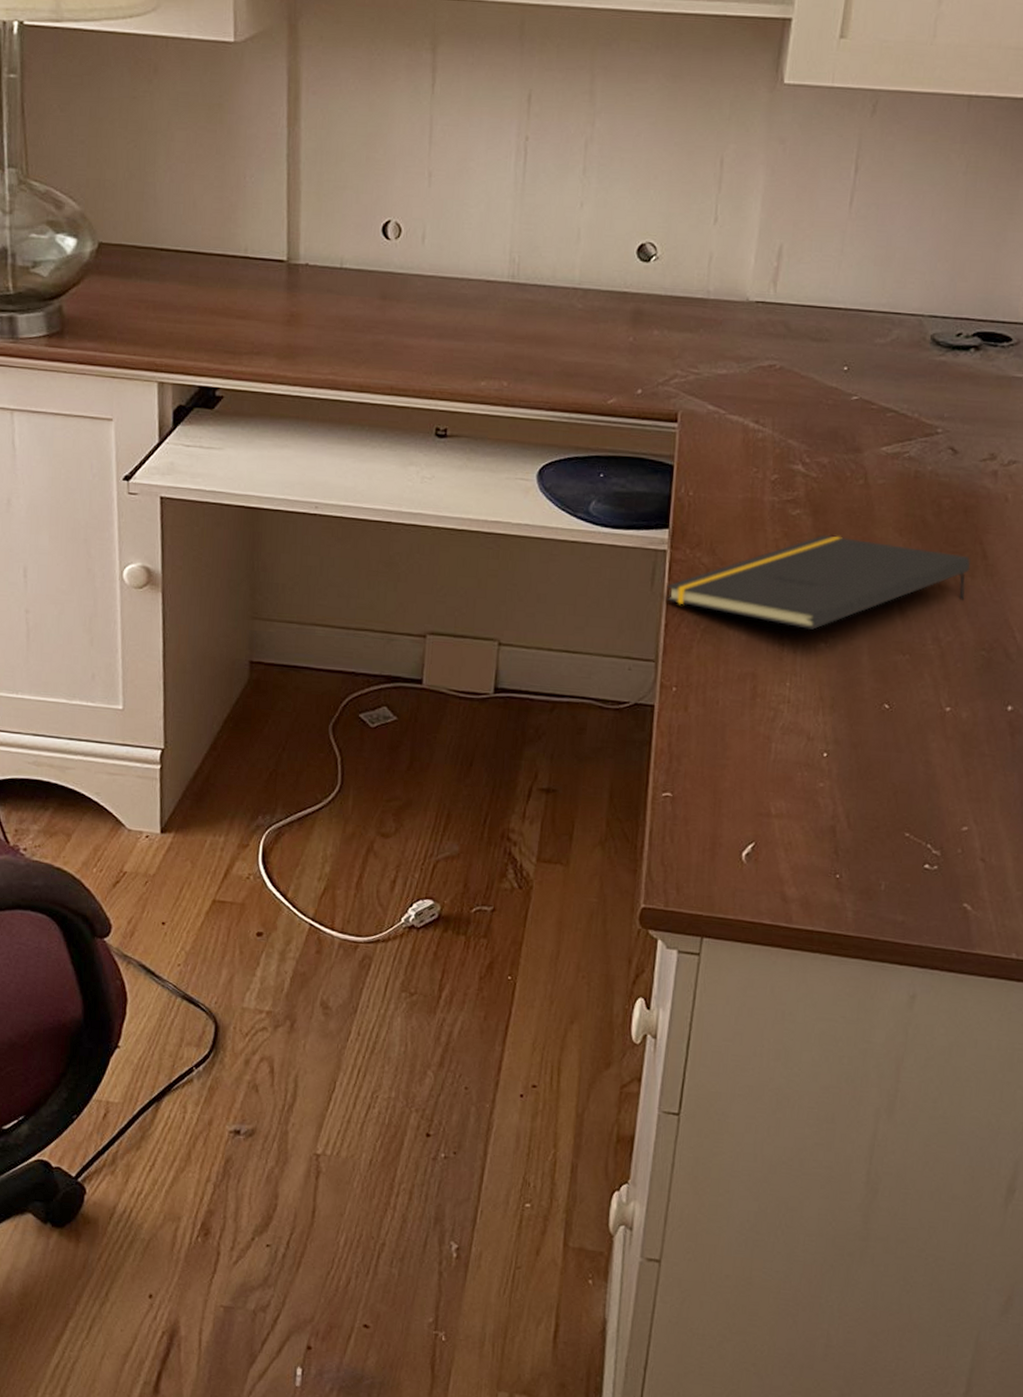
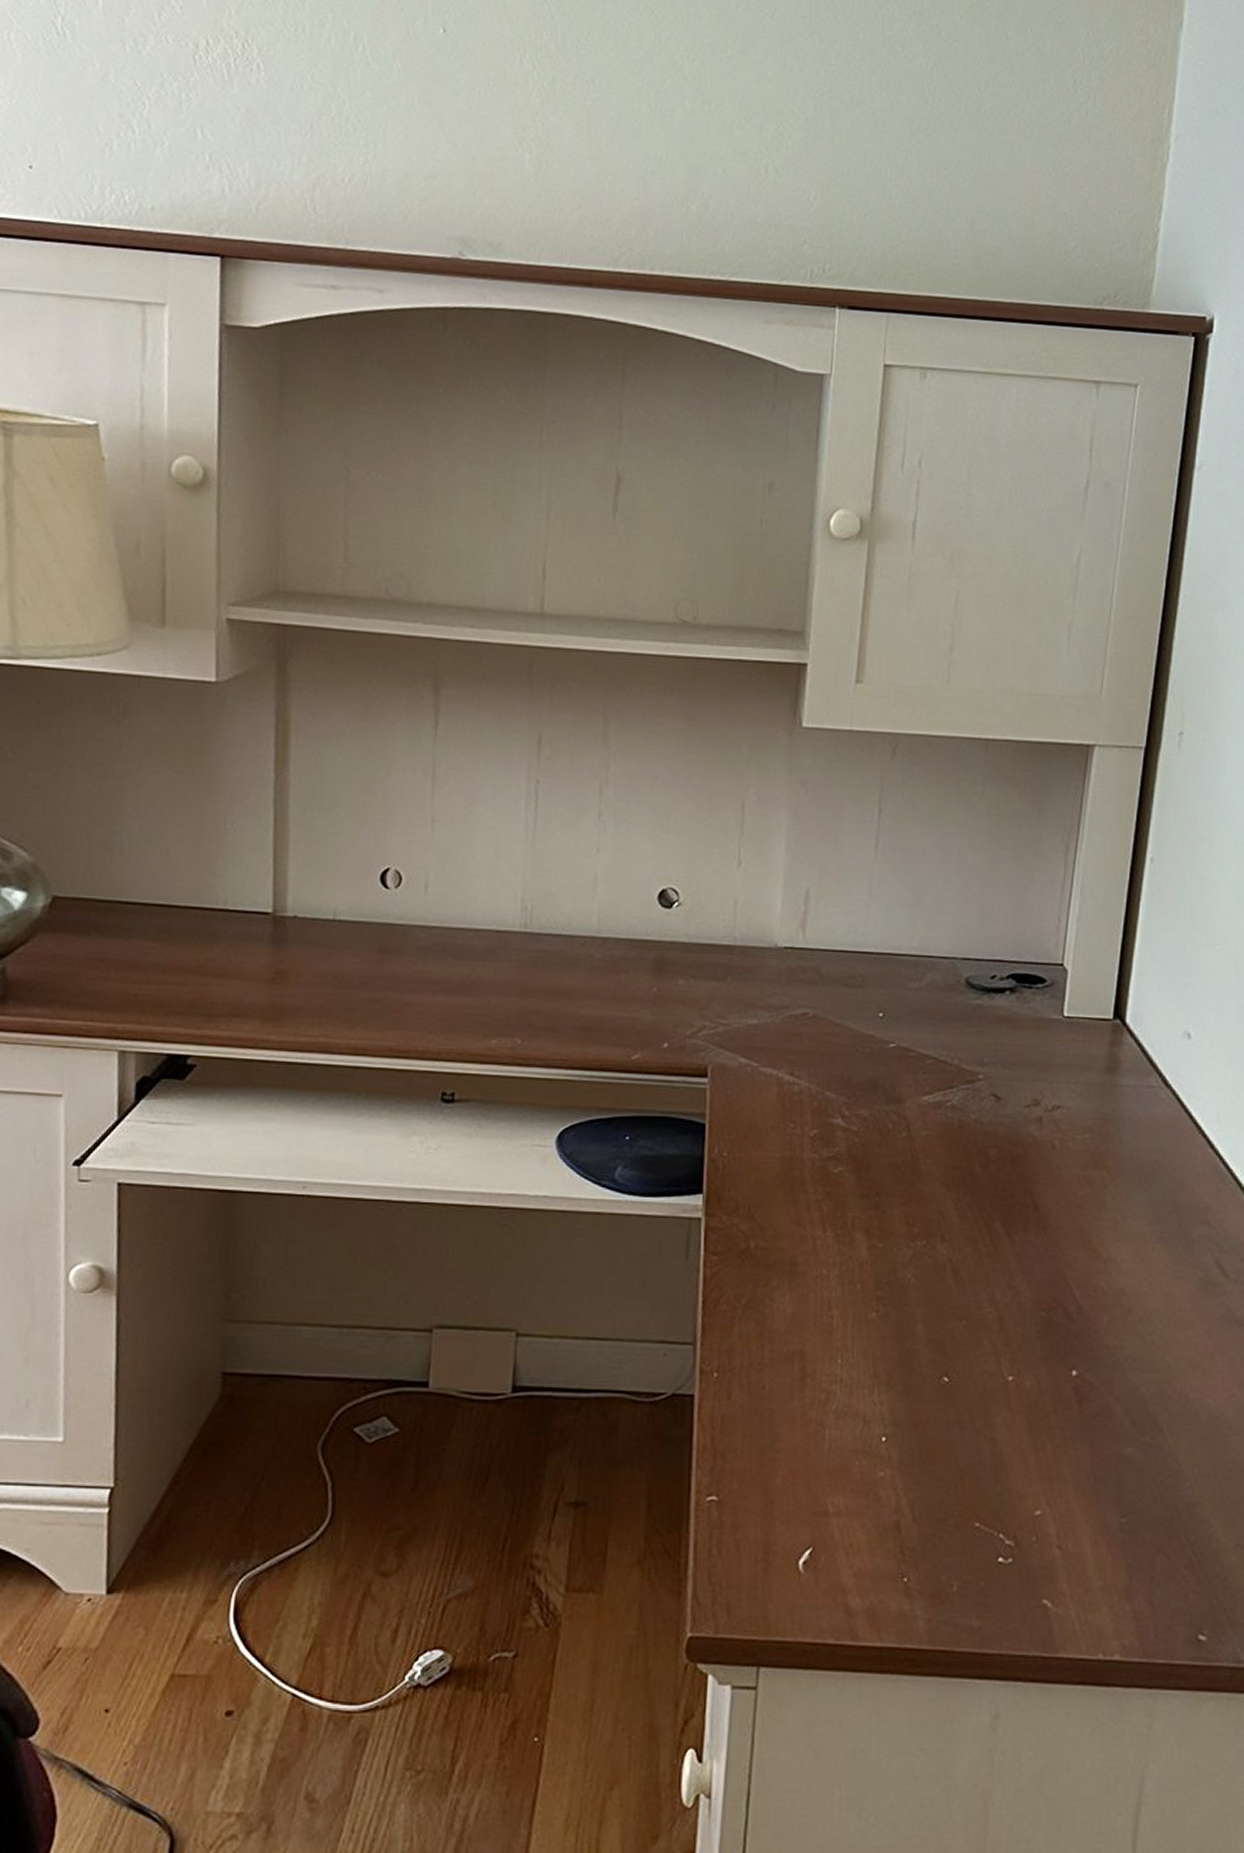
notepad: present [667,535,971,630] -> none [703,1193,1023,1298]

